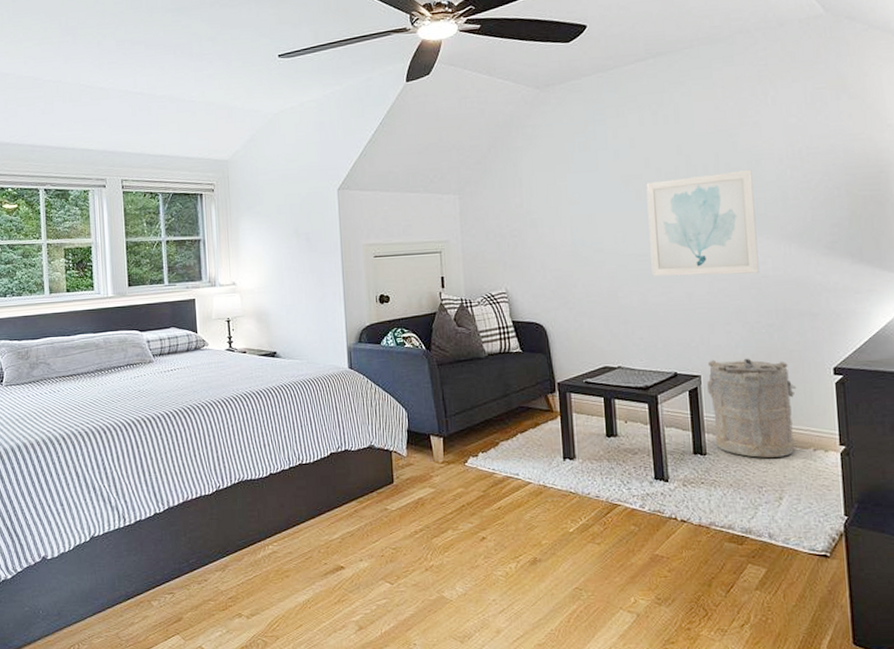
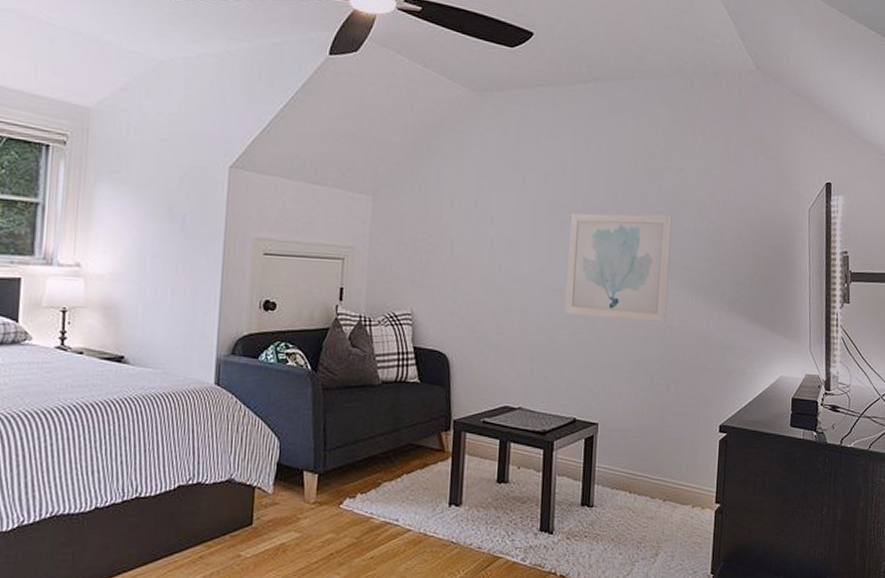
laundry hamper: present [707,358,797,458] -> none [603,408,685,512]

